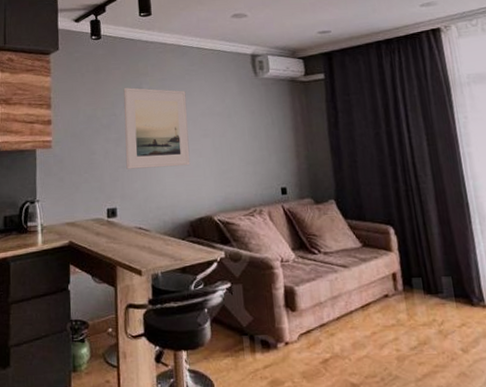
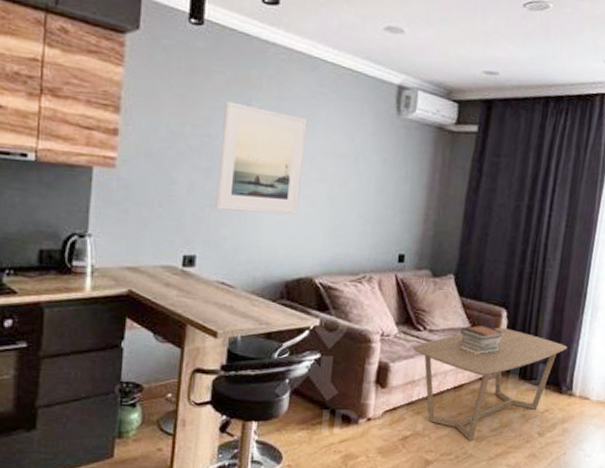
coffee table: none [313,244,466,360] -> present [413,328,568,440]
book stack: none [353,243,397,272] -> present [458,325,504,354]

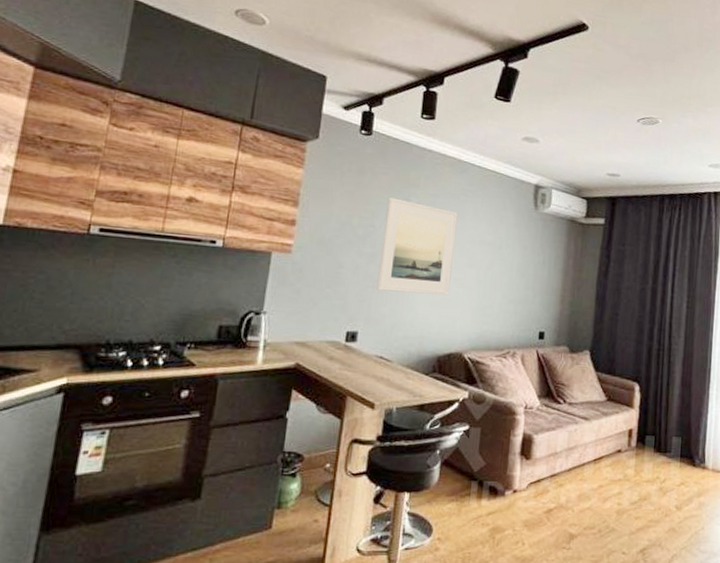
coffee table: present [413,328,568,440] -> none [554,401,697,514]
book stack: present [458,325,504,354] -> none [596,398,638,427]

